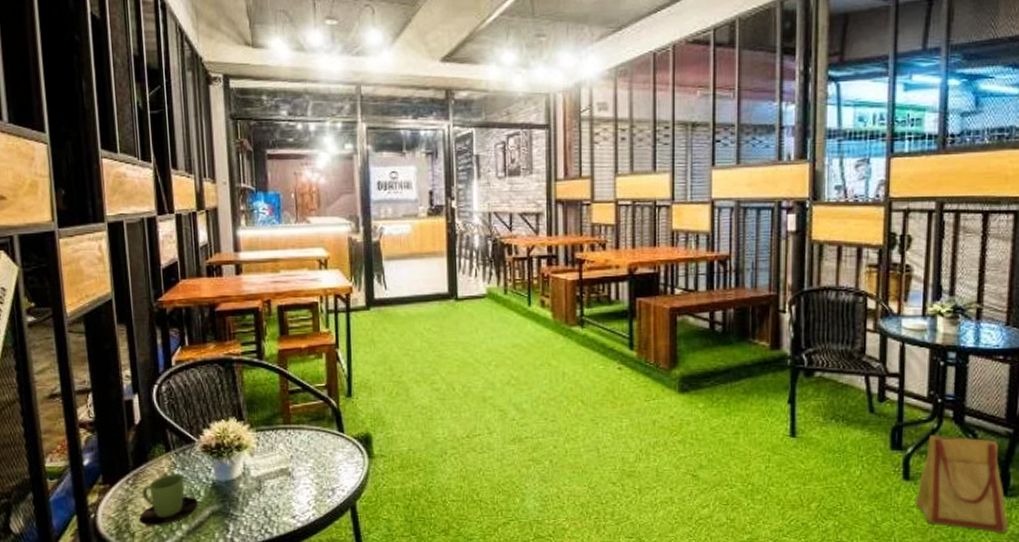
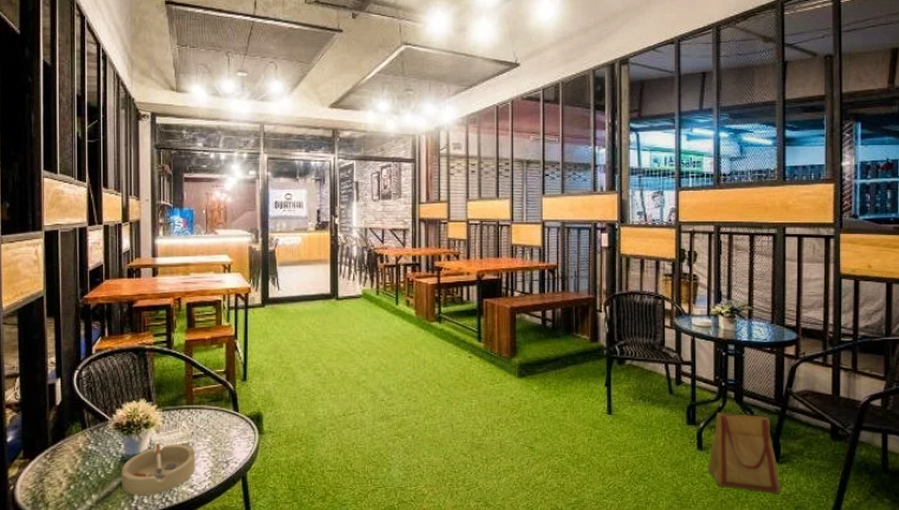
cup: present [140,473,198,525] -> none [54,449,108,495]
ashtray: none [213,467,297,526] -> present [121,443,196,495]

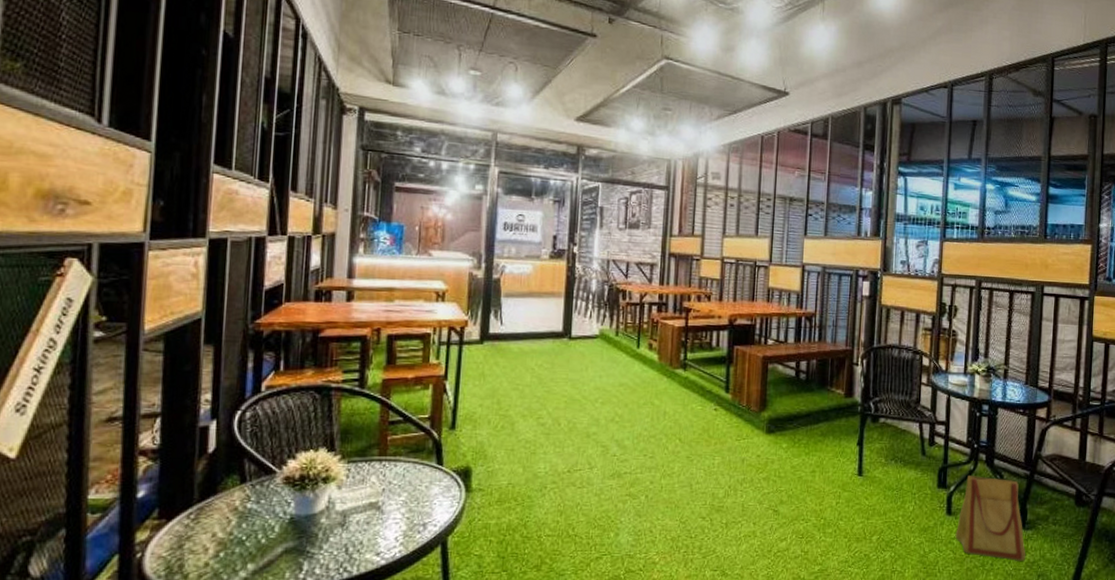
ashtray: present [121,443,196,495] -> none [287,501,385,565]

